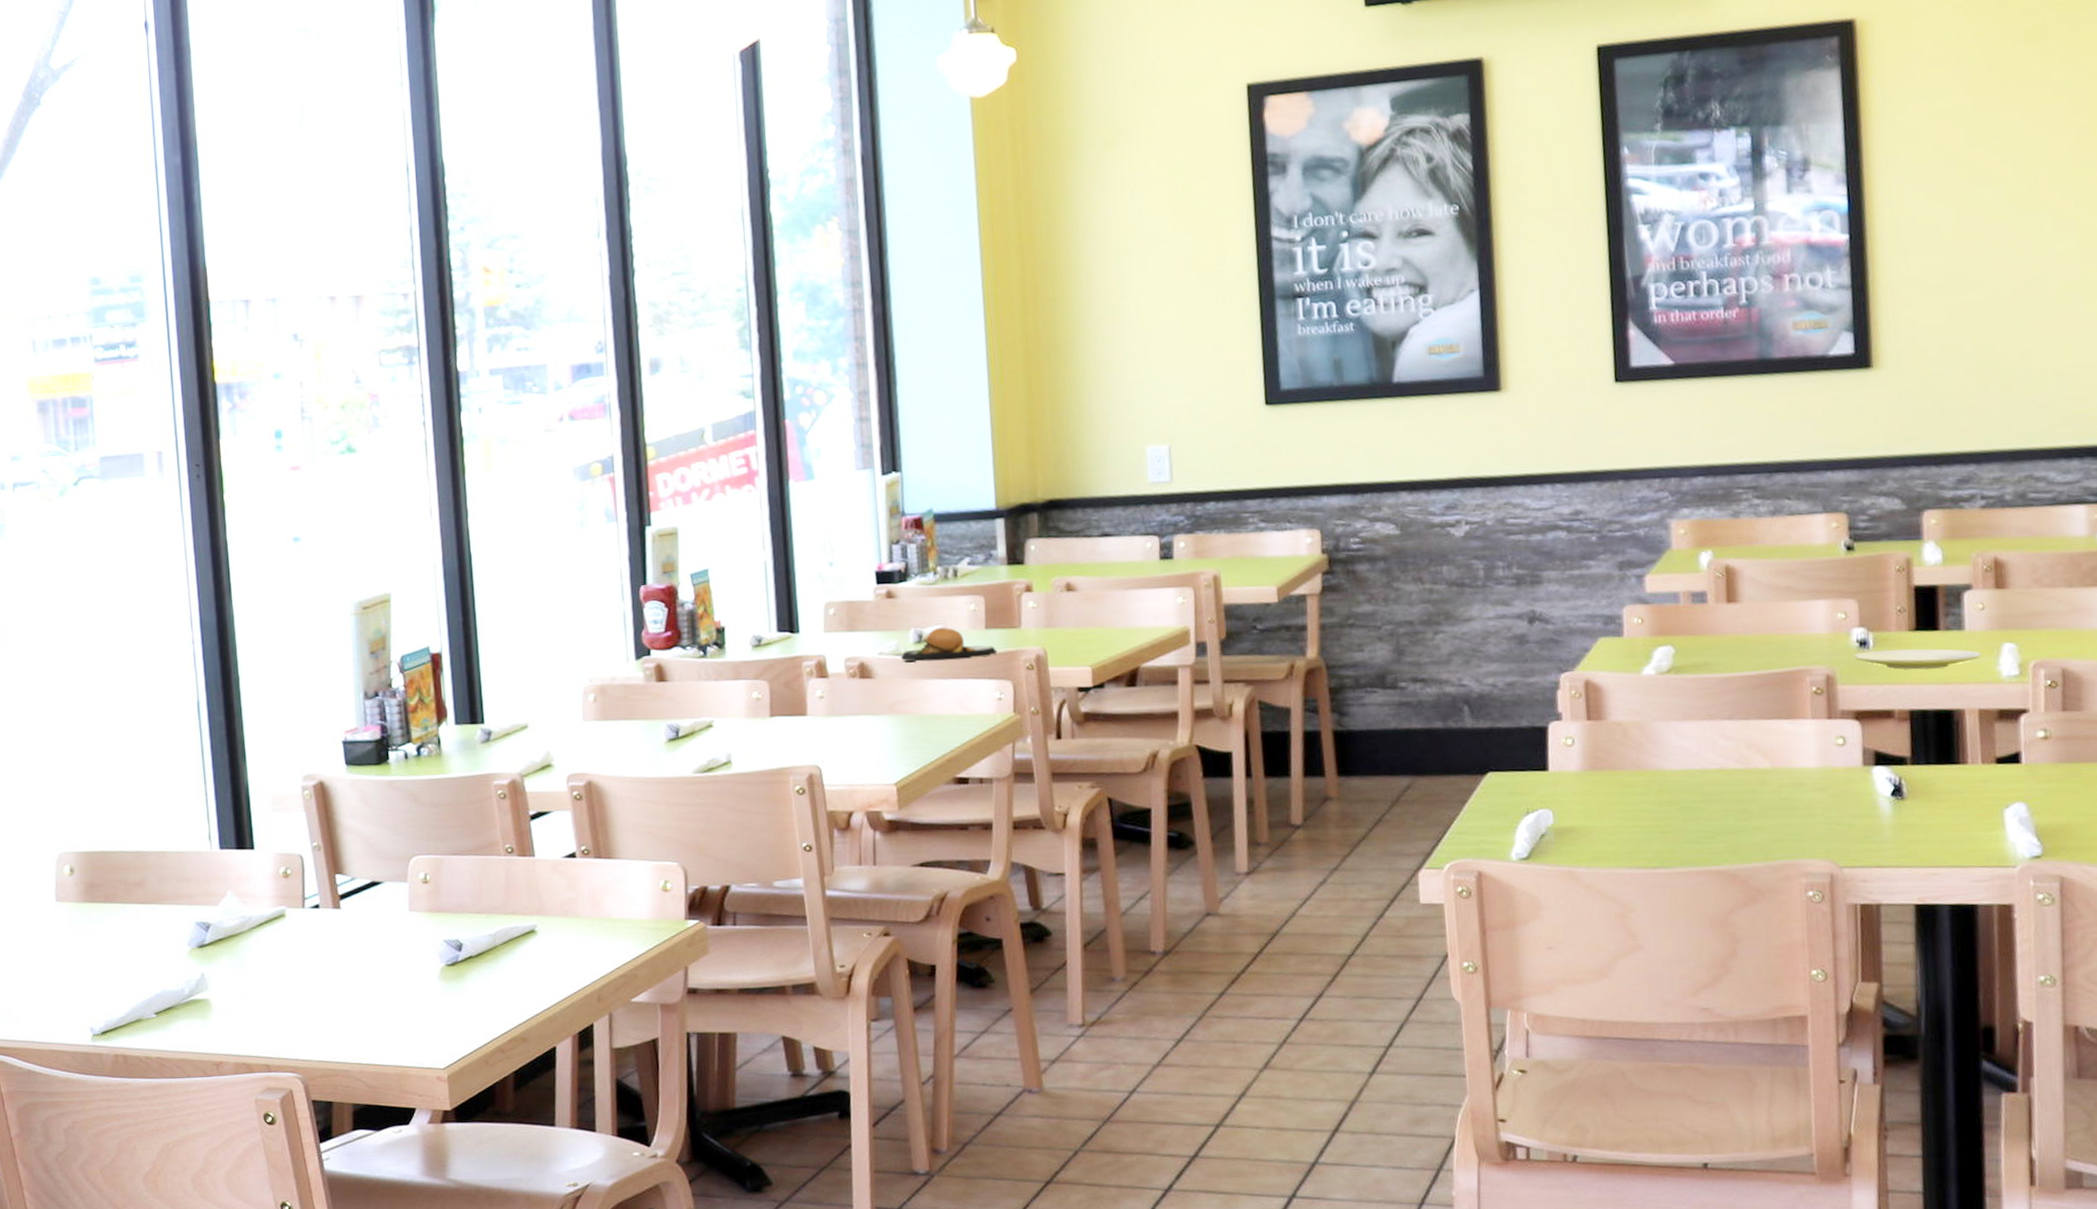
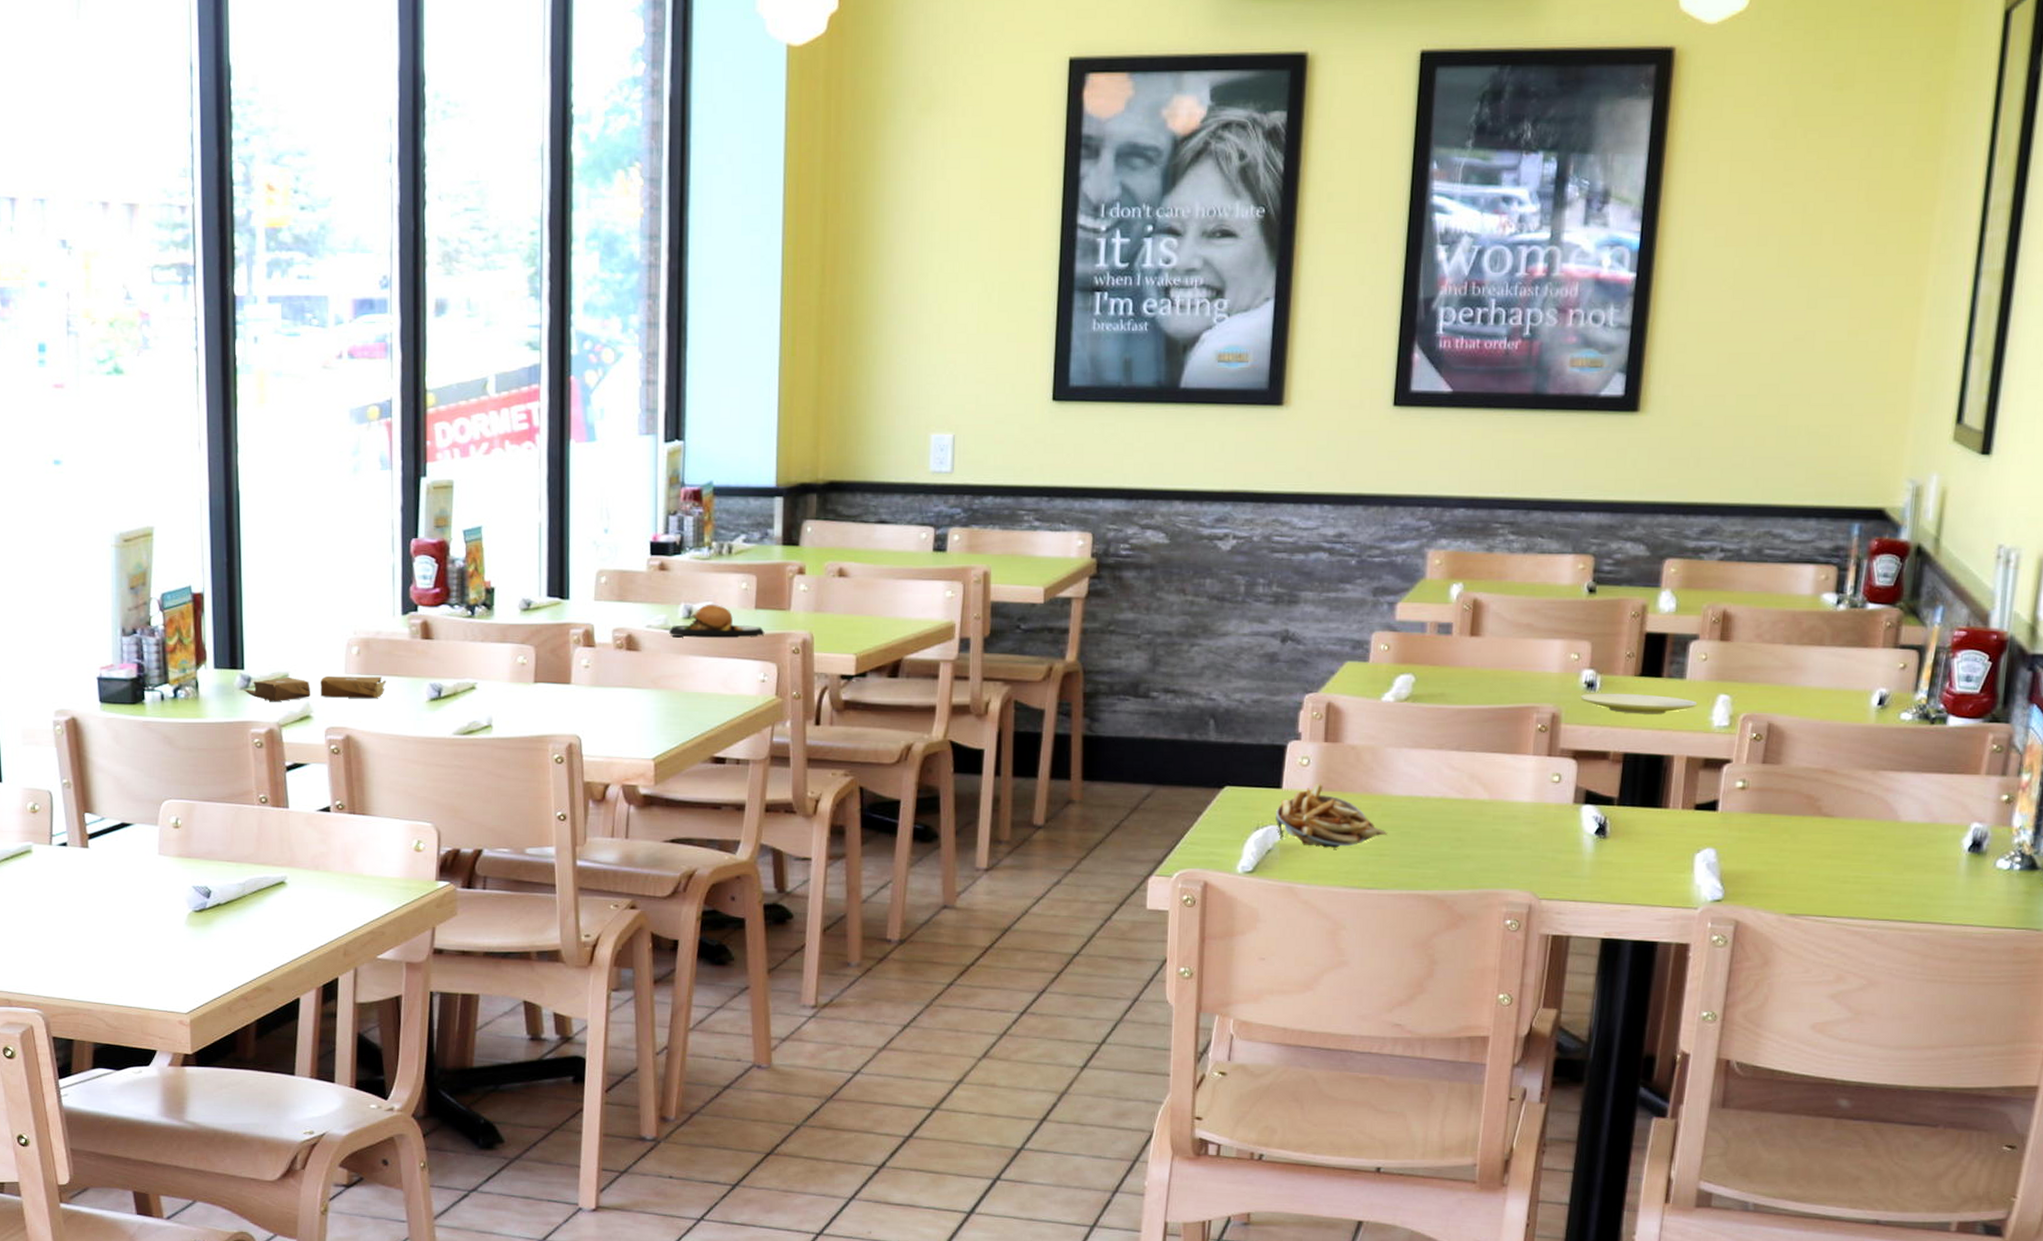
paper bag: none [484,721,624,753] -> present [243,676,386,701]
french fries: none [1544,763,1668,829] -> present [1275,784,1388,848]

